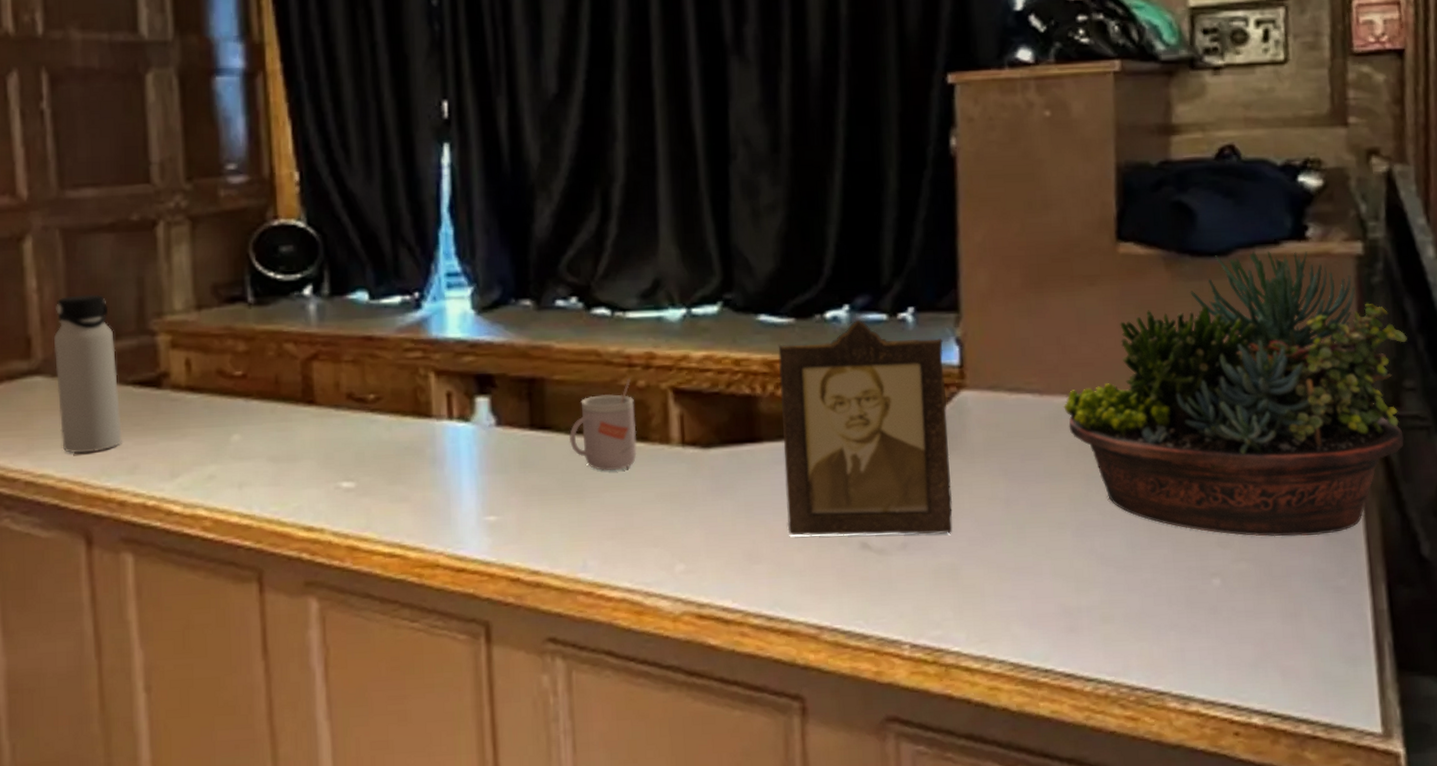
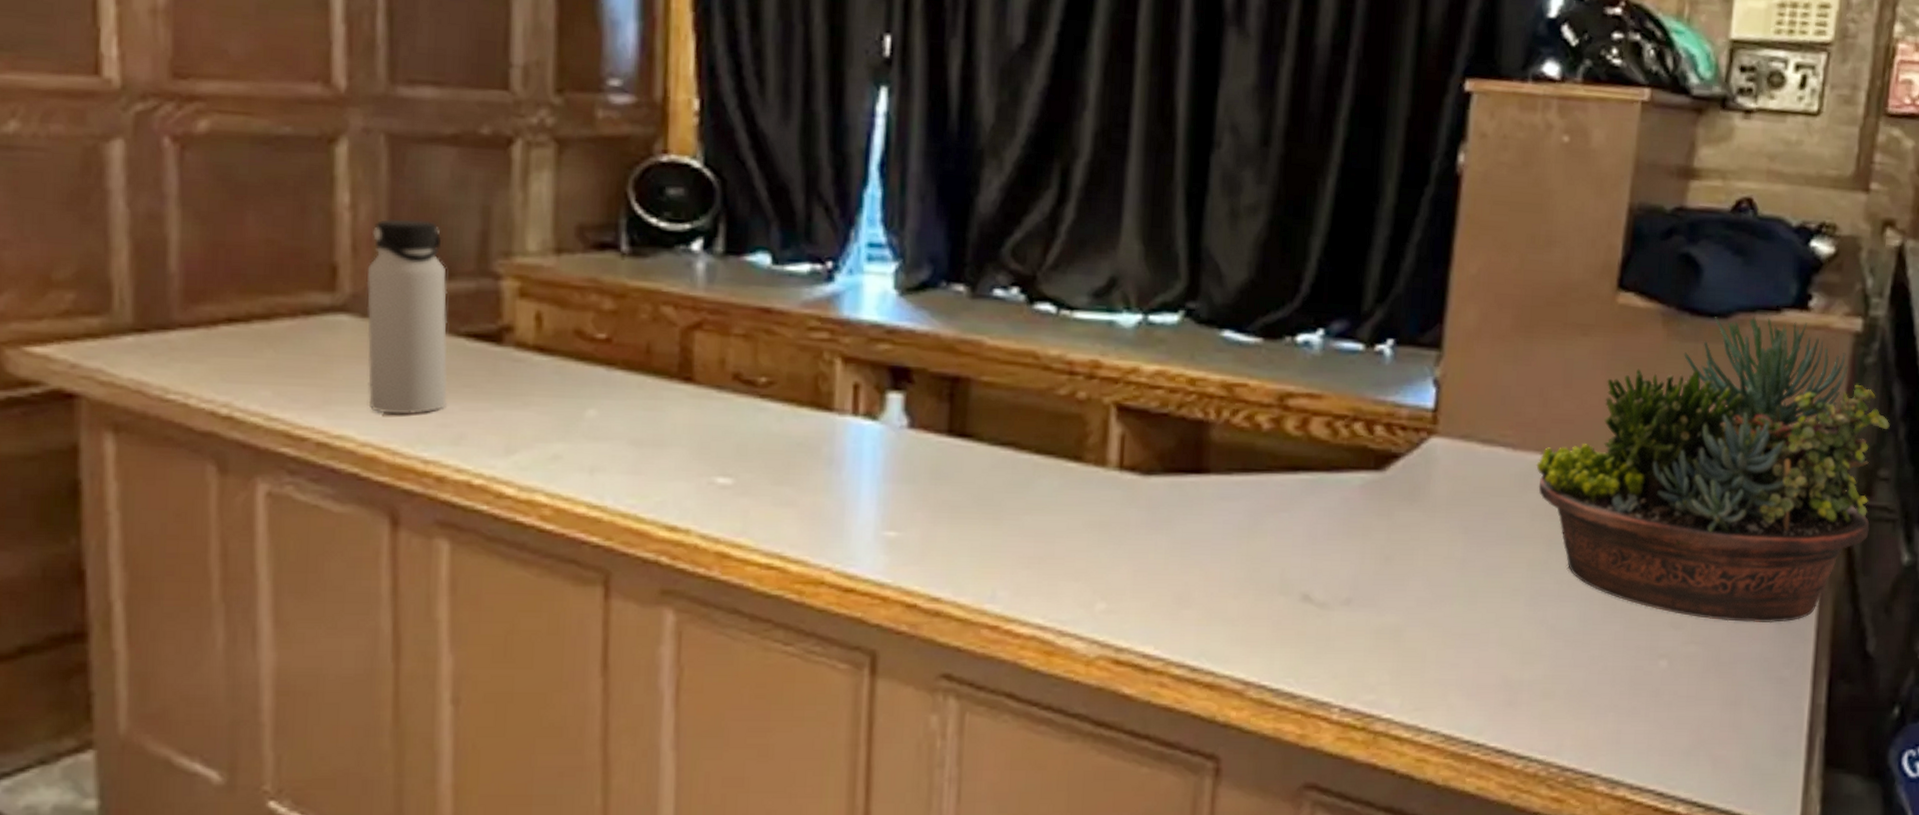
mug: present [568,378,637,471] -> none [991,388,1071,492]
photo frame: present [778,320,953,536] -> none [1225,348,1420,591]

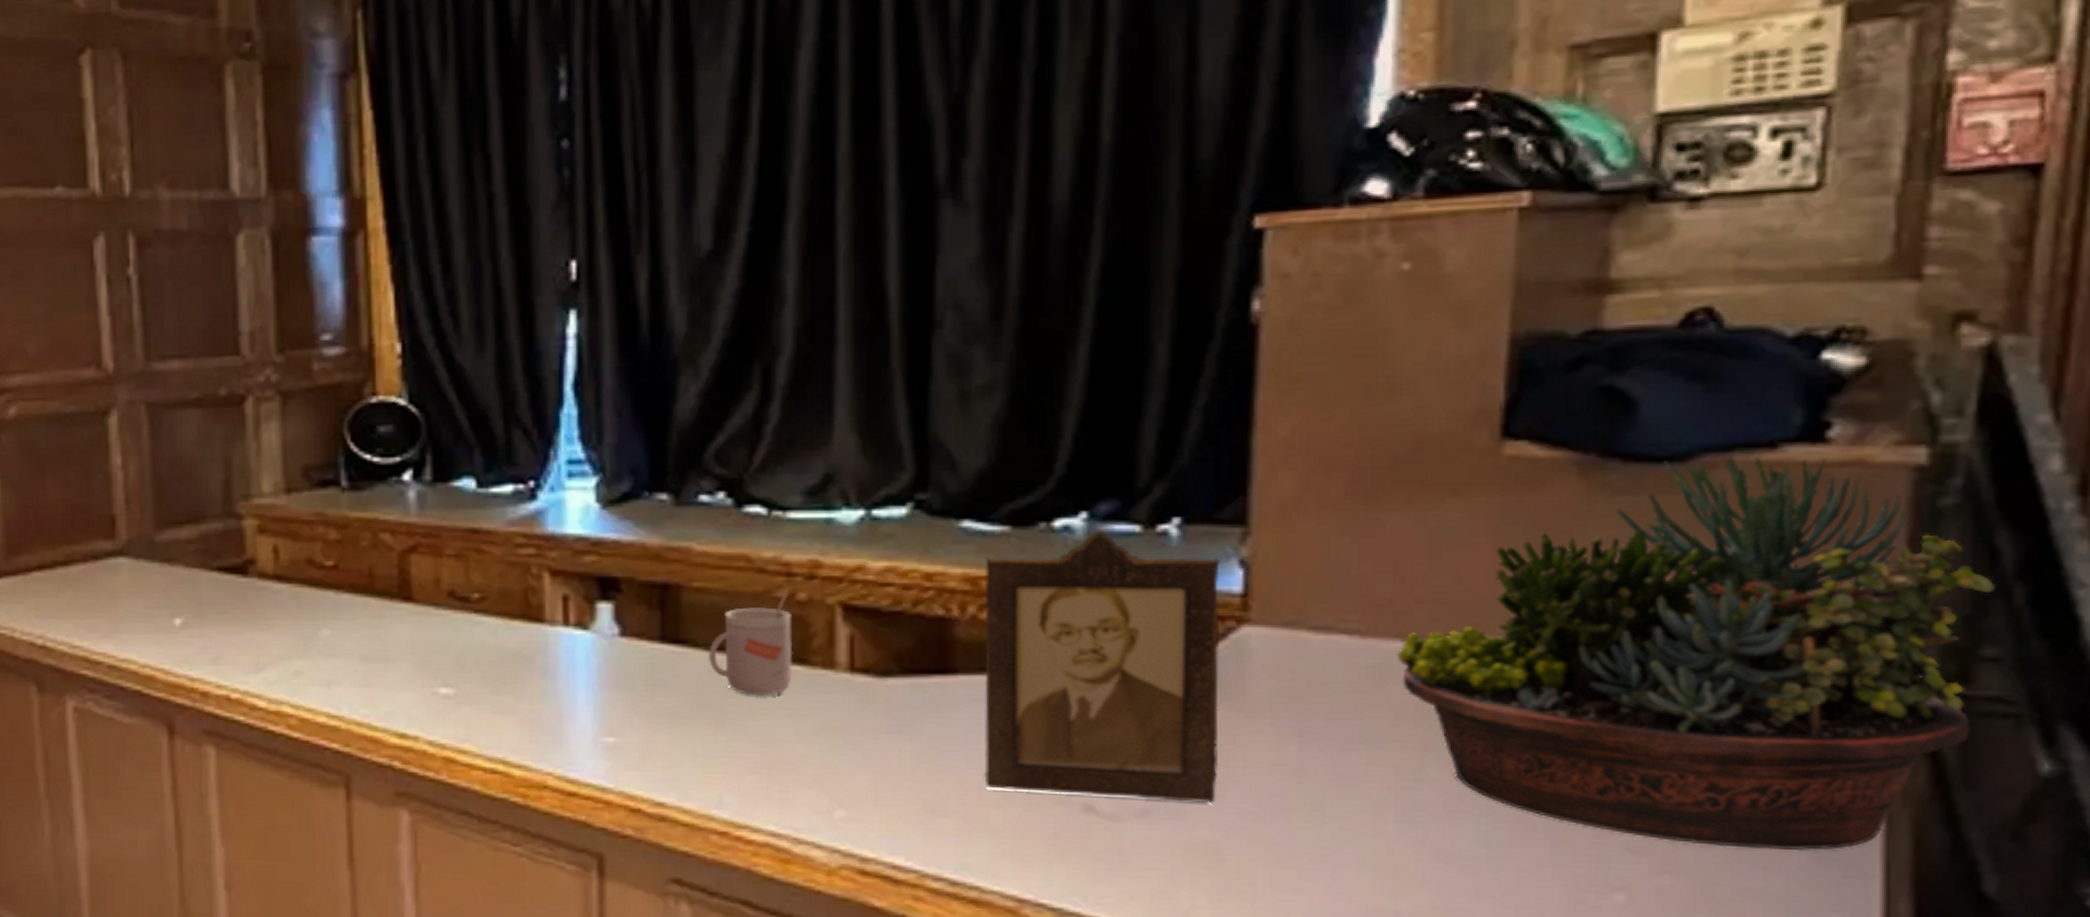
water bottle: present [367,219,448,415] -> none [139,473,206,640]
mug: none [991,388,1071,492] -> present [707,590,793,696]
photo frame: none [1225,348,1420,591] -> present [984,532,1220,803]

